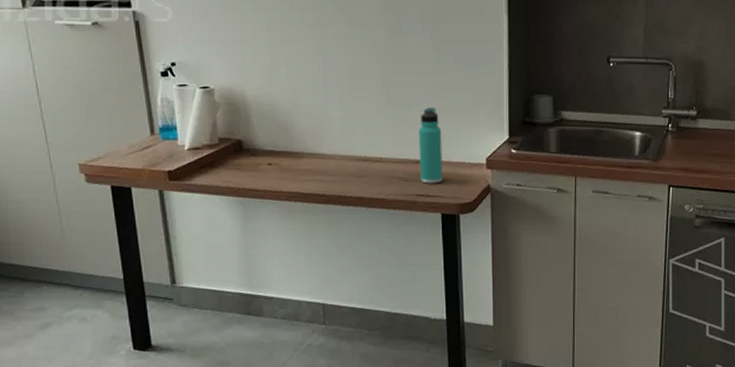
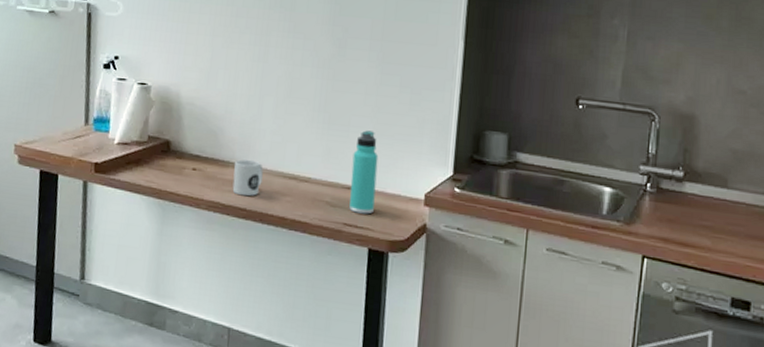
mug: none [307,149,337,183] -> present [232,159,263,197]

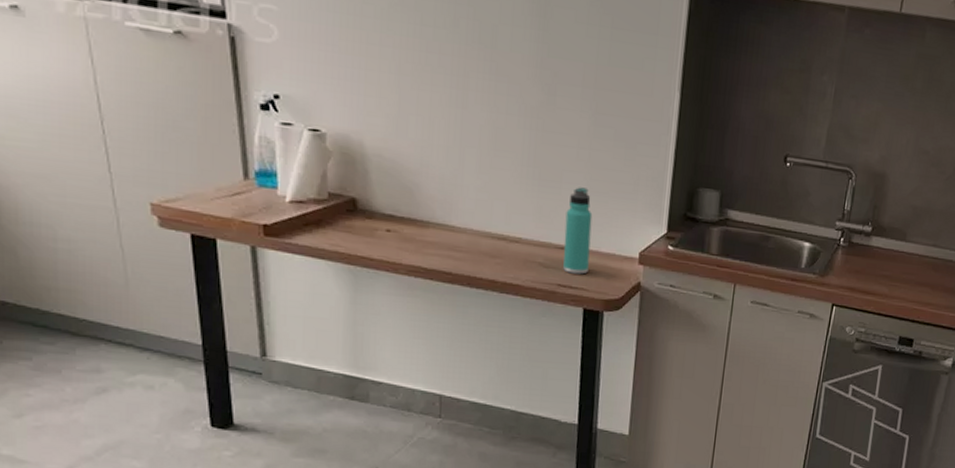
mug: present [232,159,263,197] -> none [434,219,469,259]

